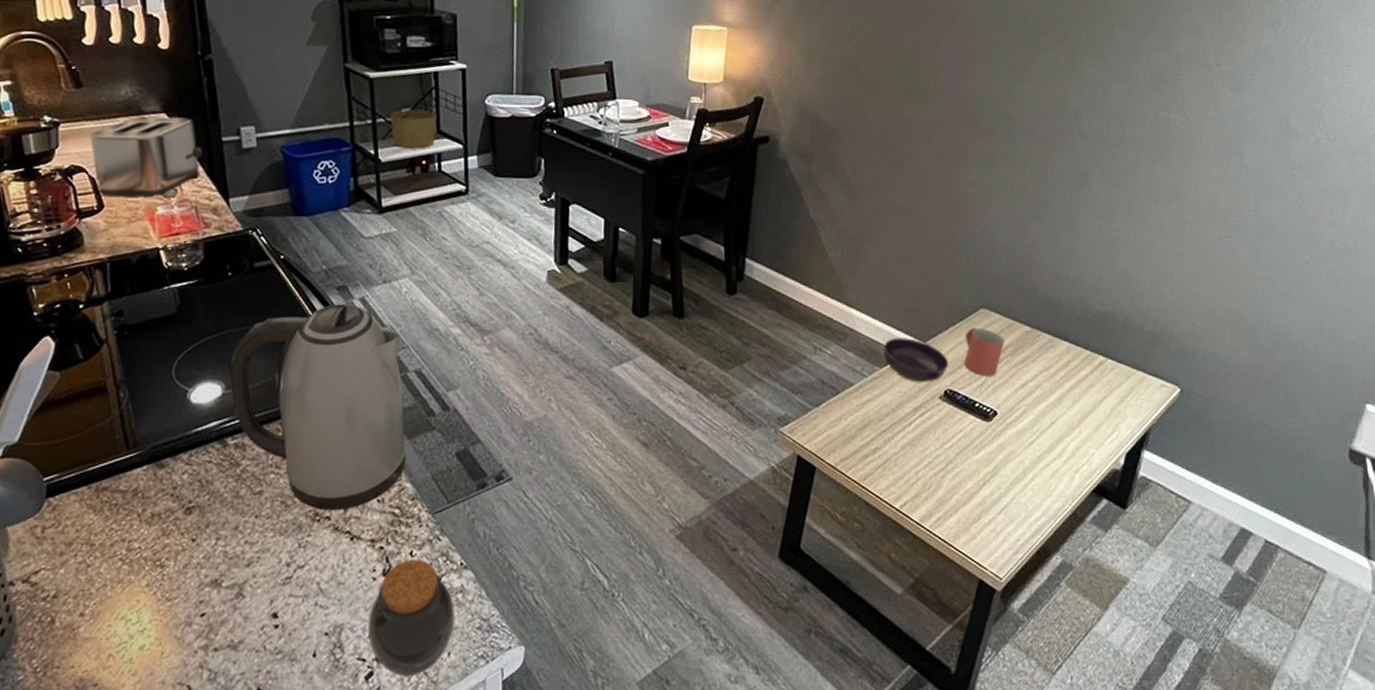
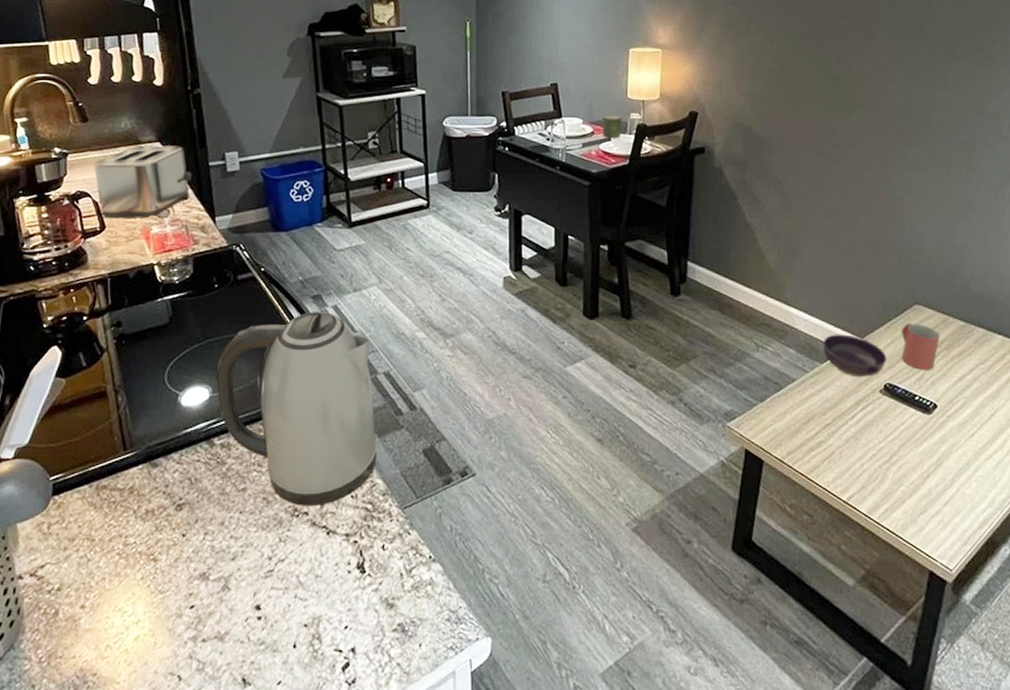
jar: present [367,559,456,676] -> none [343,552,426,667]
basket: present [389,106,437,149] -> none [357,129,400,168]
mug: none [659,98,688,124] -> present [602,115,628,139]

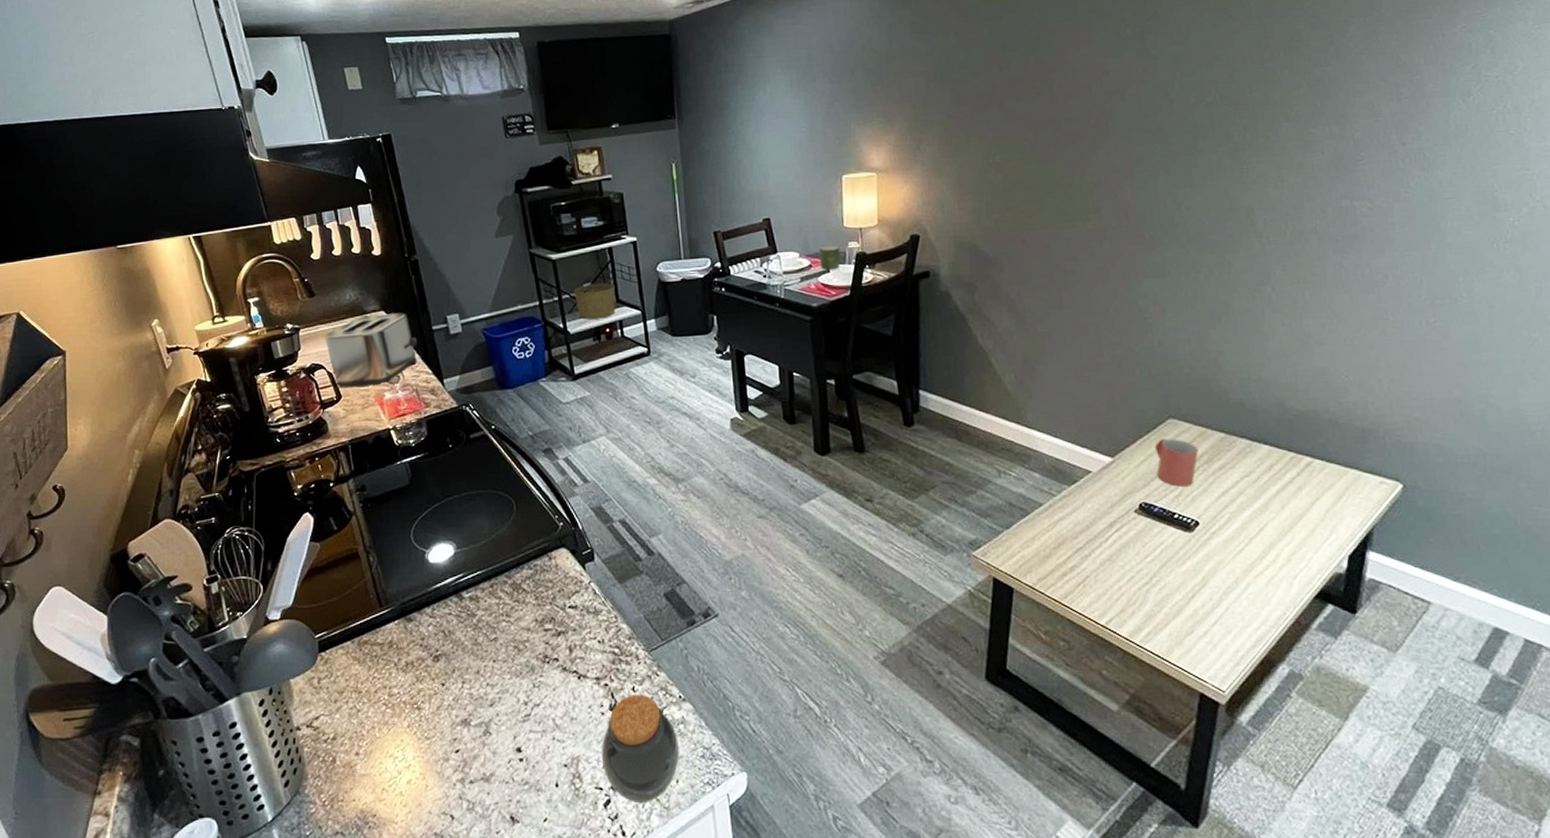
kettle: present [215,312,378,507] -> none [458,465,621,653]
jar: none [343,552,426,667] -> present [601,694,680,803]
basket: none [357,129,400,168] -> present [573,279,616,320]
bowl: present [822,334,887,378] -> none [1069,454,1141,499]

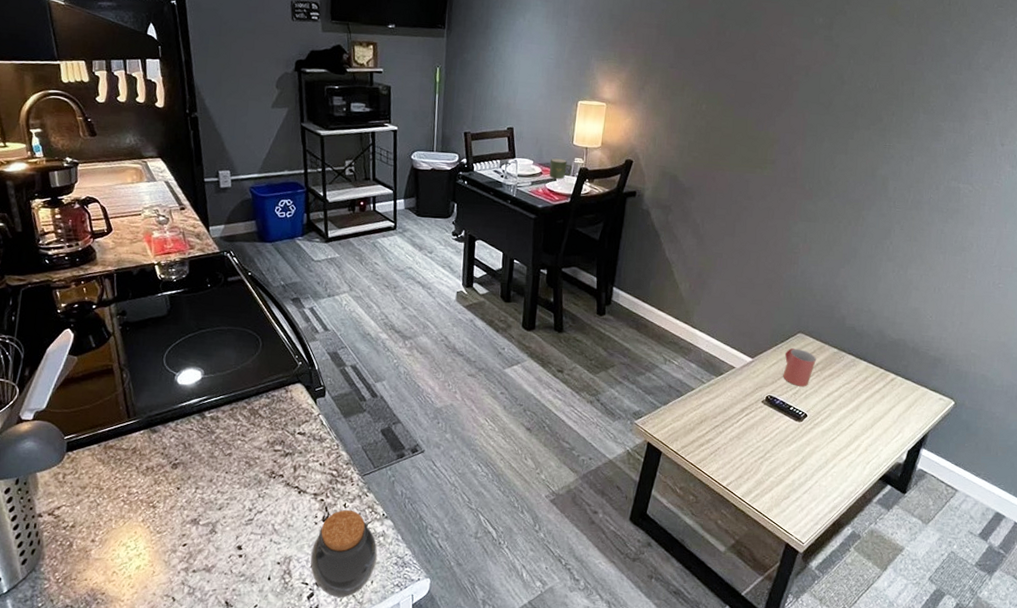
toaster: present [325,313,417,388] -> none [101,160,189,224]
basket: present [573,279,616,320] -> none [336,159,373,193]

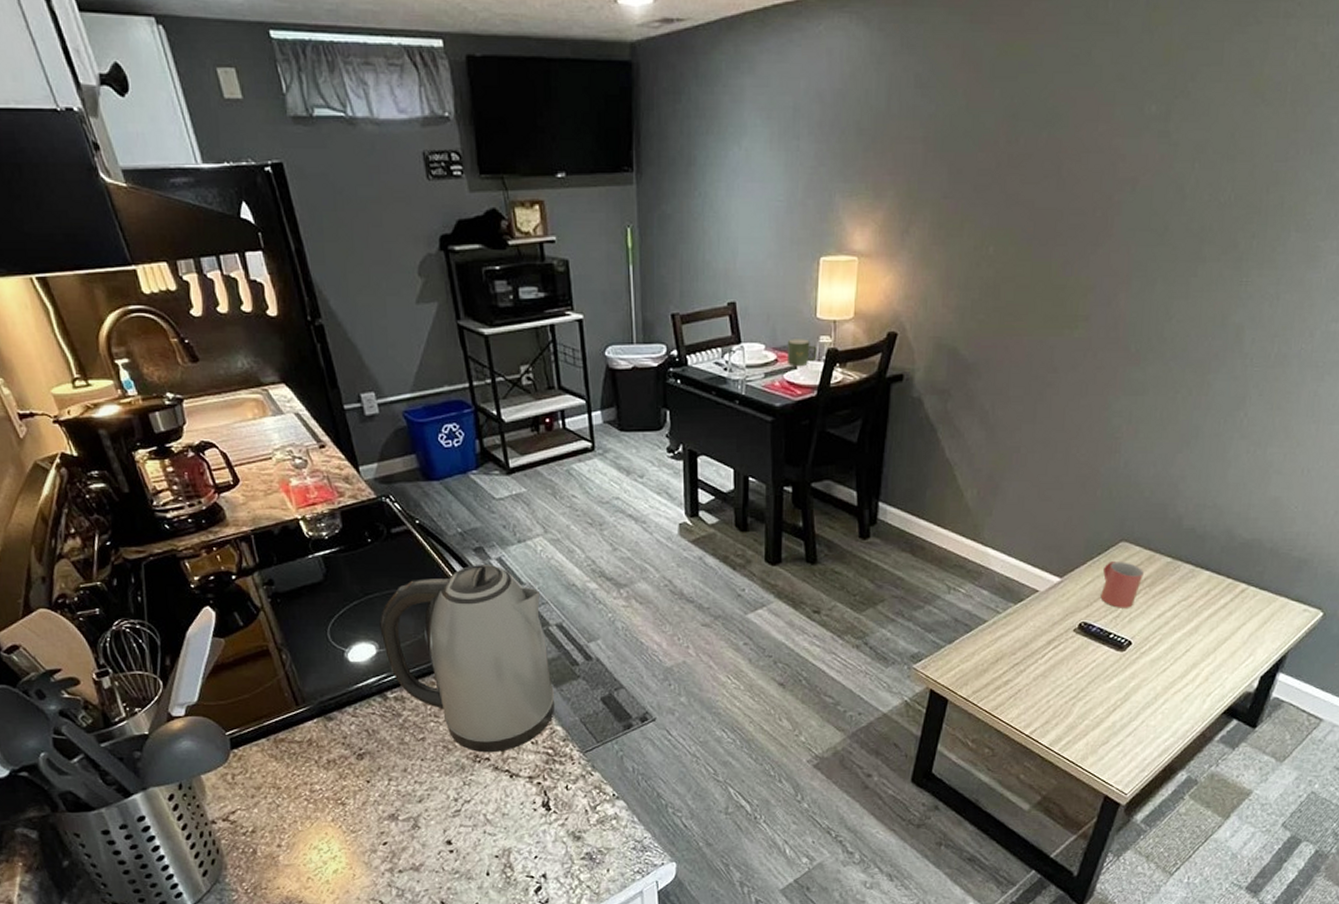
kettle: none [207,312,343,471] -> present [379,565,555,753]
jar: present [310,509,378,597] -> none [533,792,612,889]

